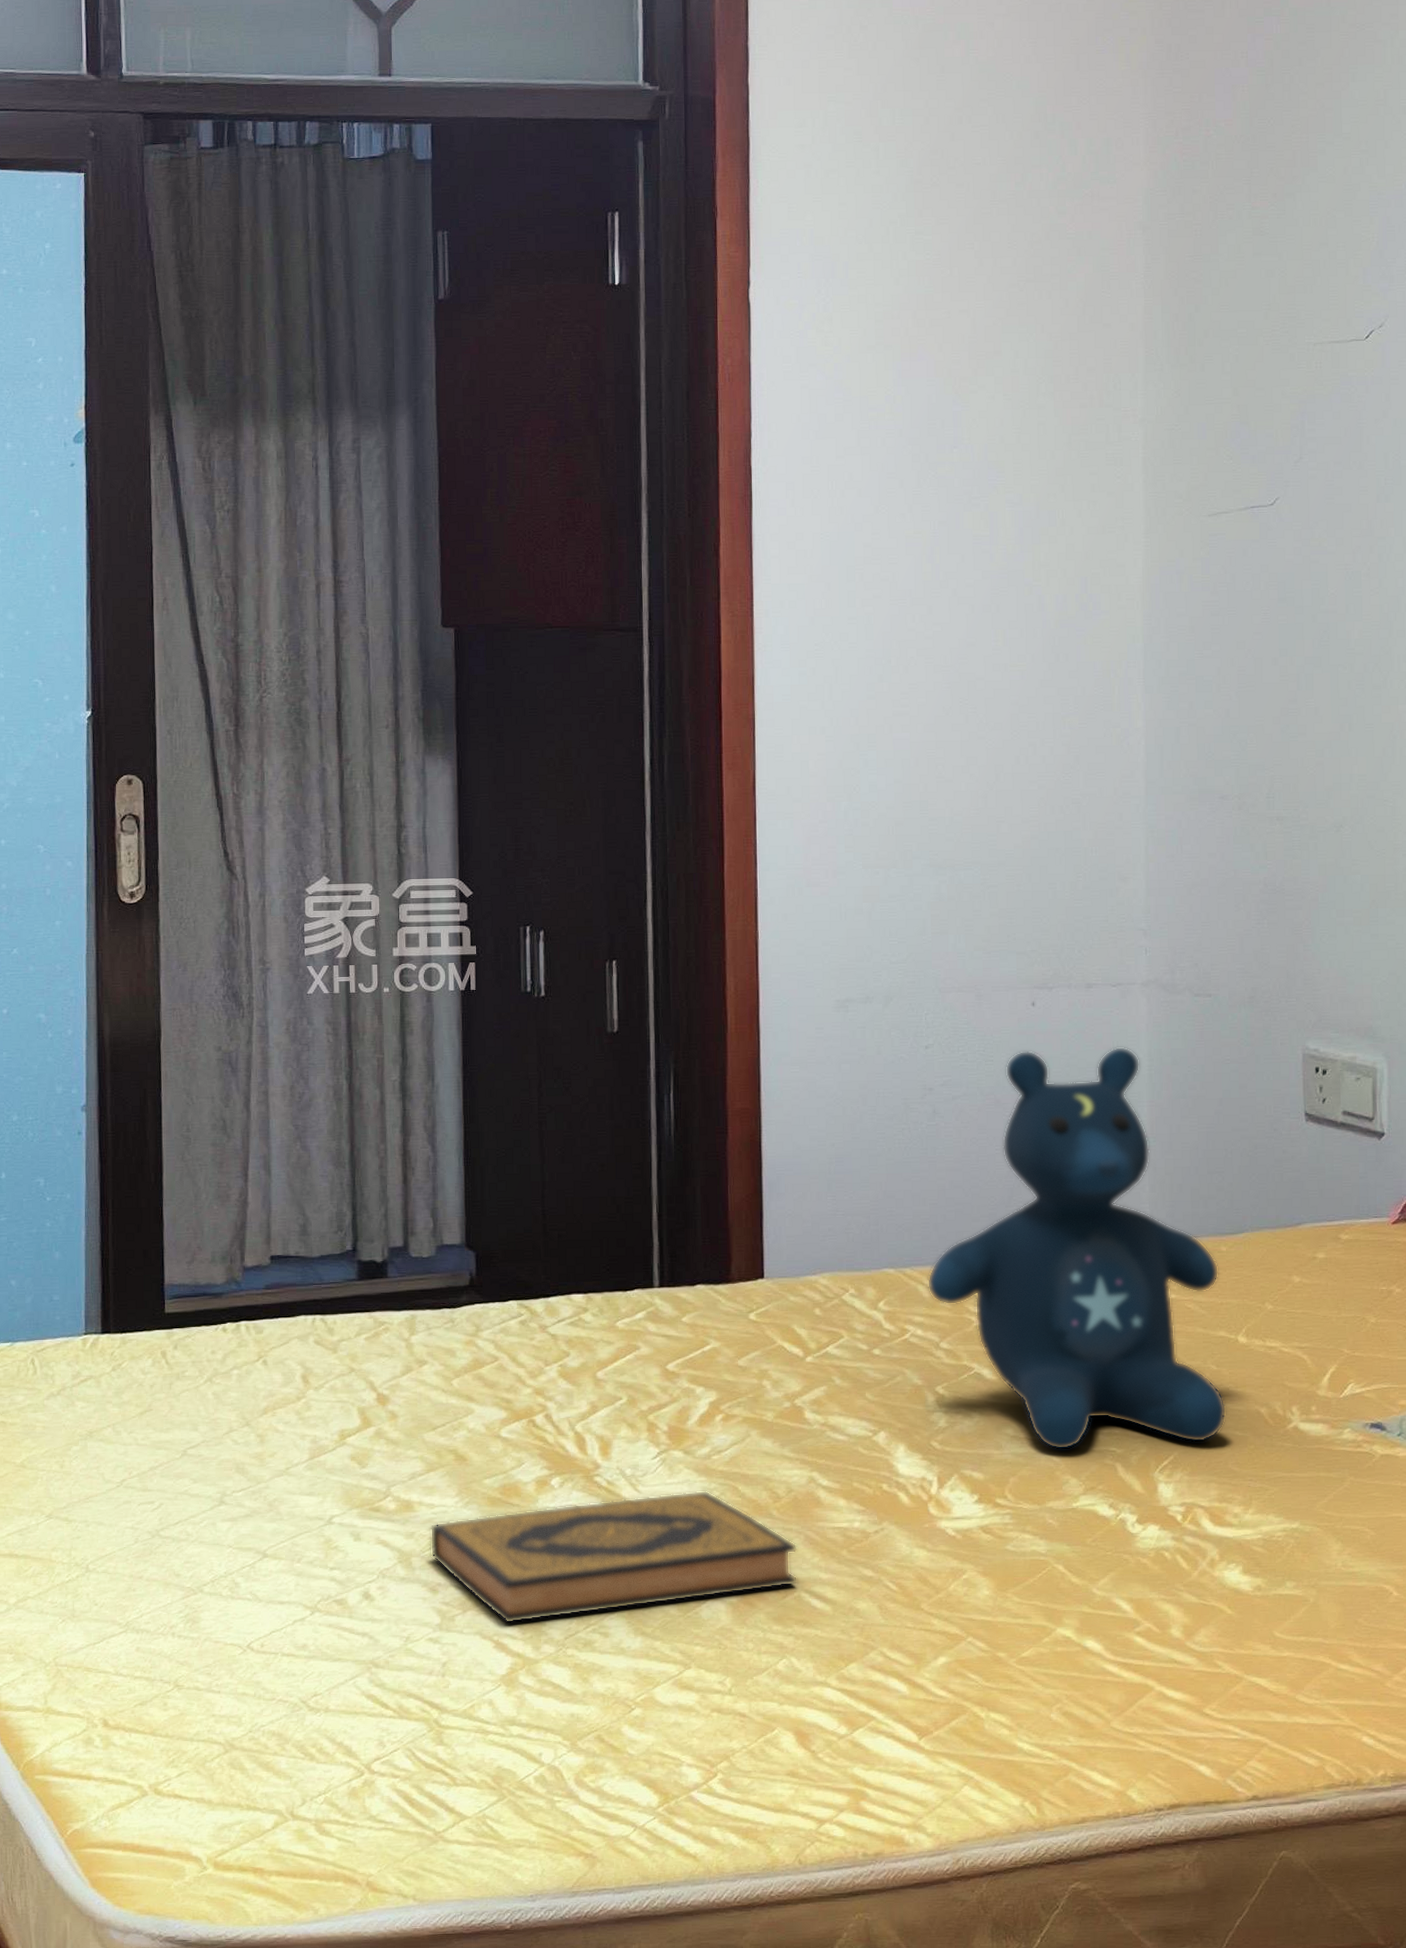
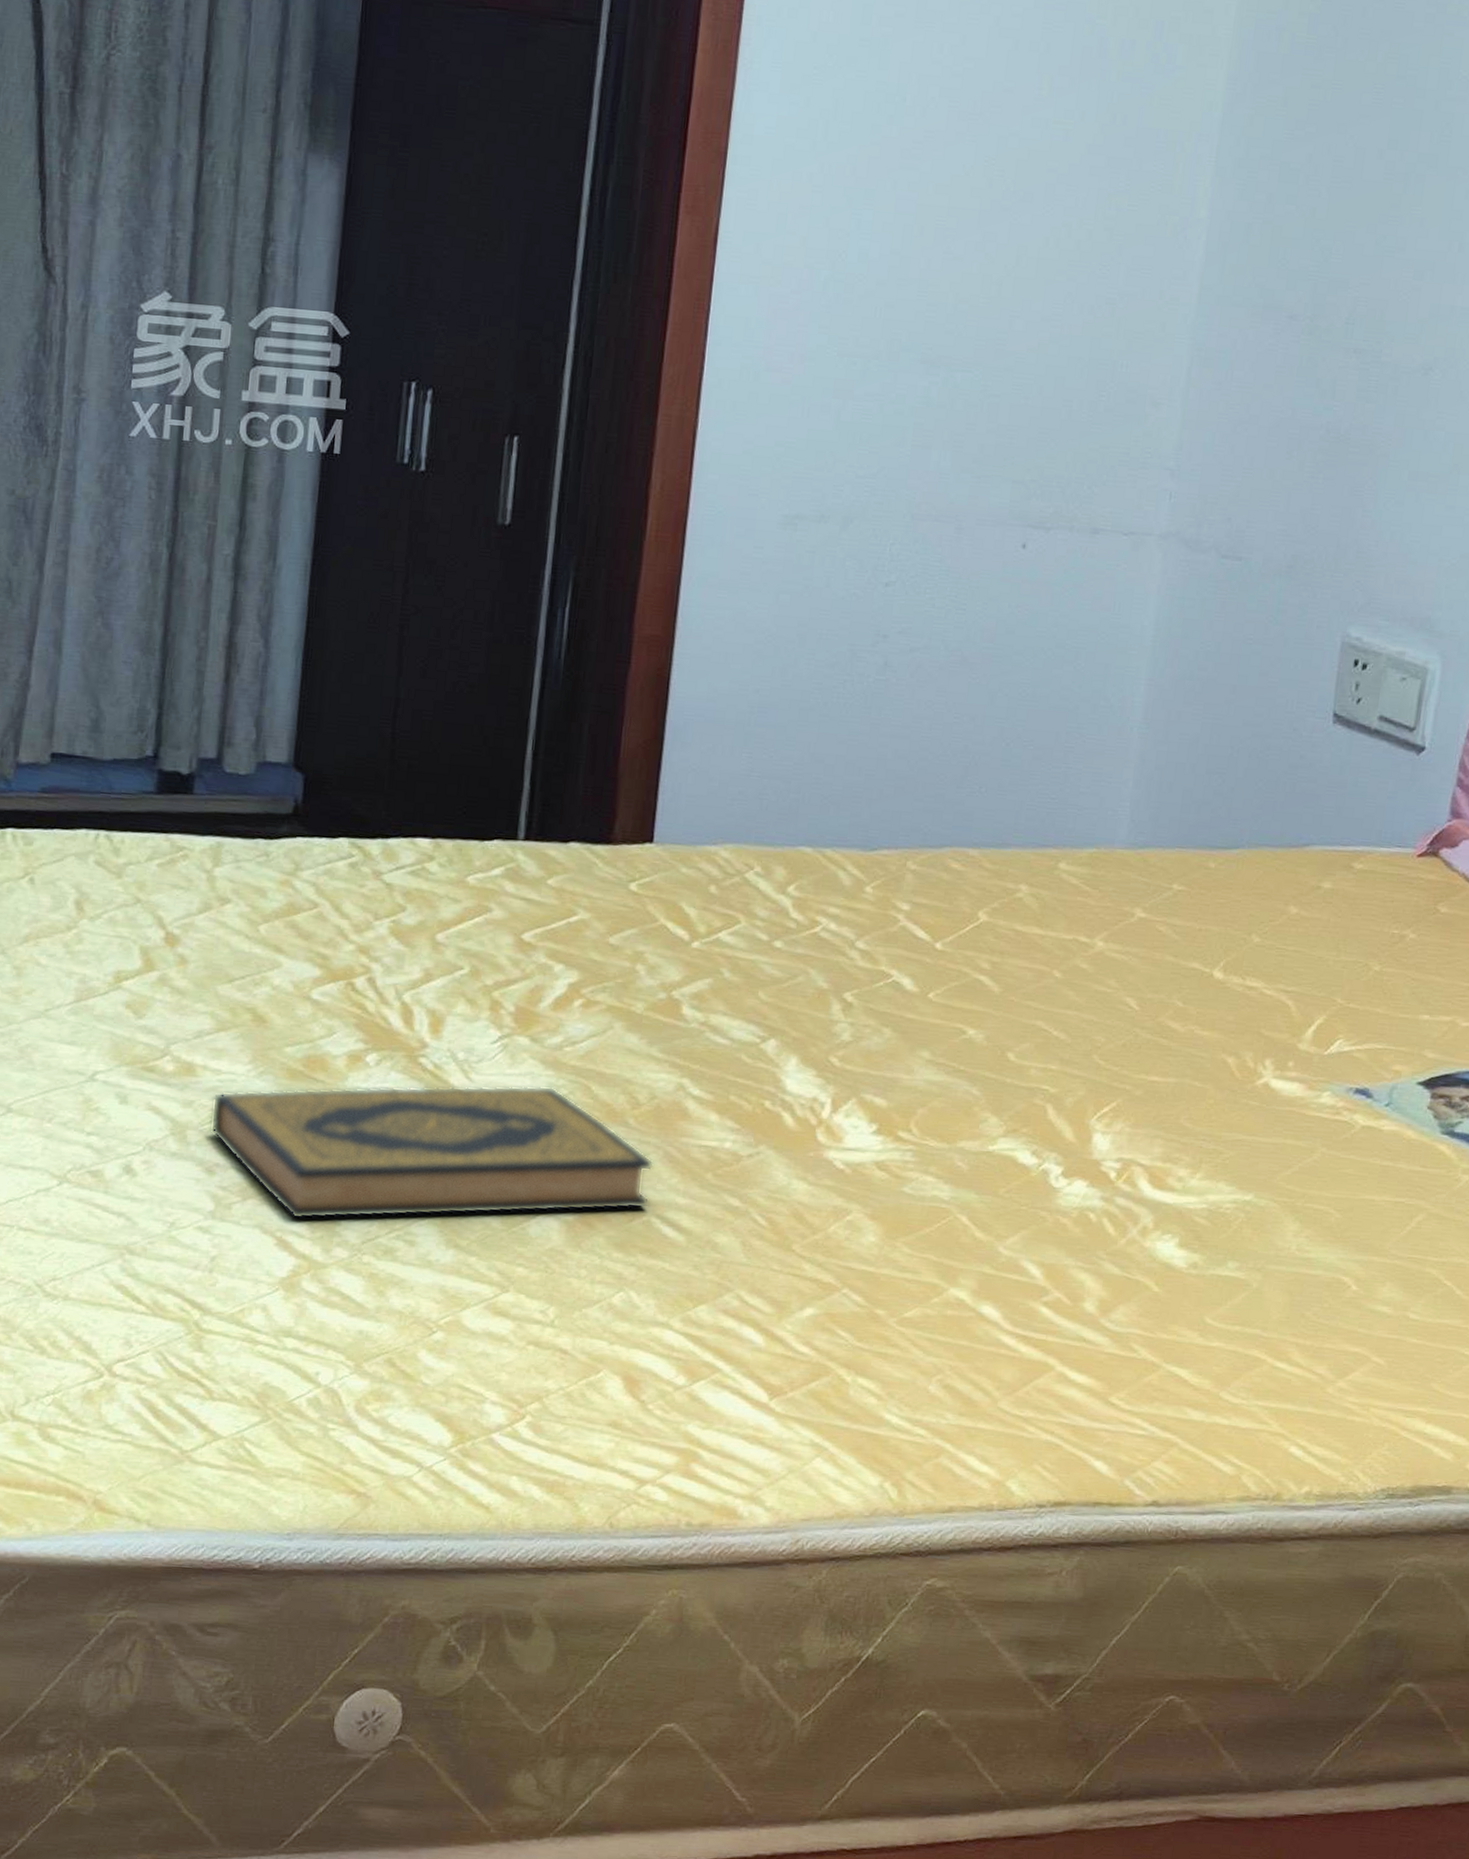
stuffed bear: present [927,1046,1227,1450] -> none [849,601,1203,1091]

